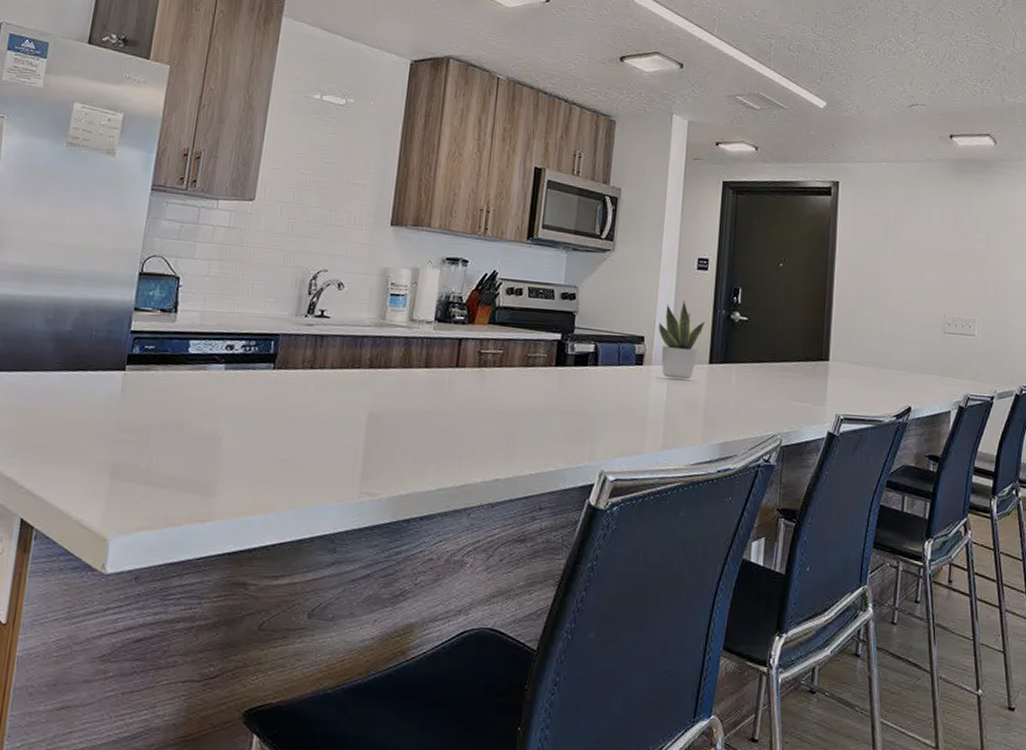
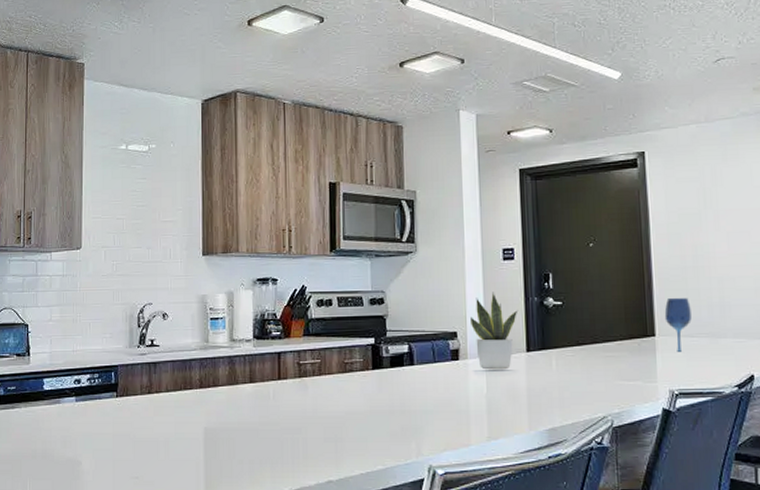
wineglass: none [839,326,864,379] -> present [664,298,693,353]

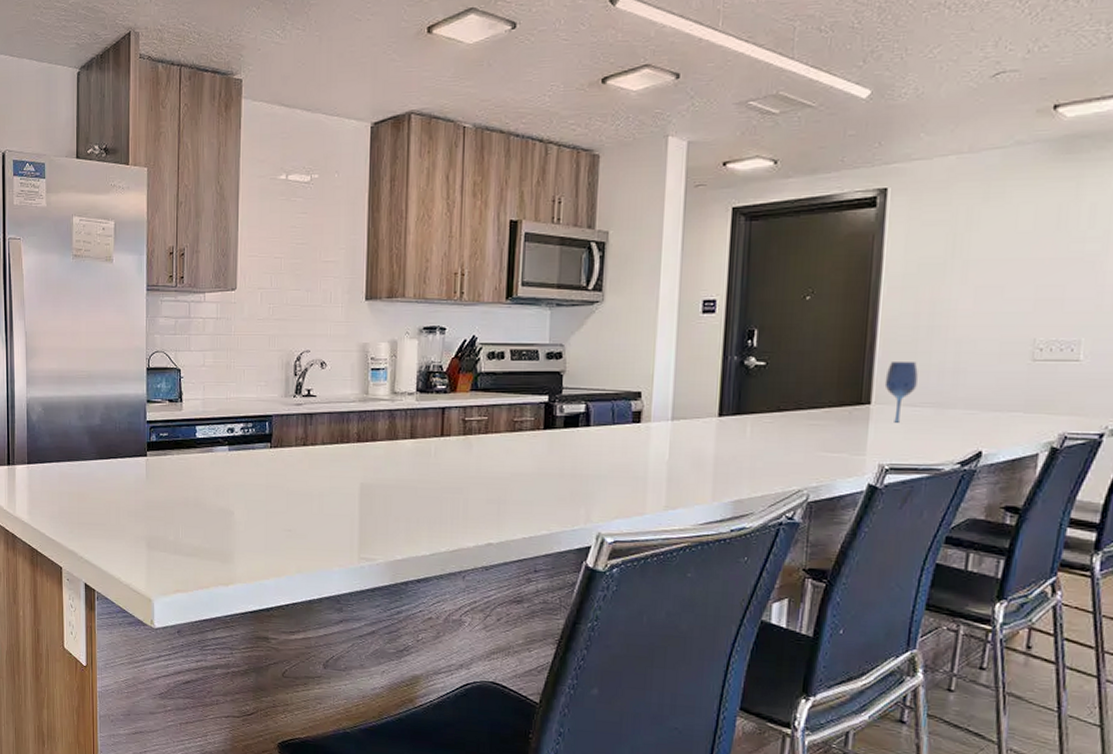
potted plant: present [471,291,519,370] -> none [658,348,714,435]

